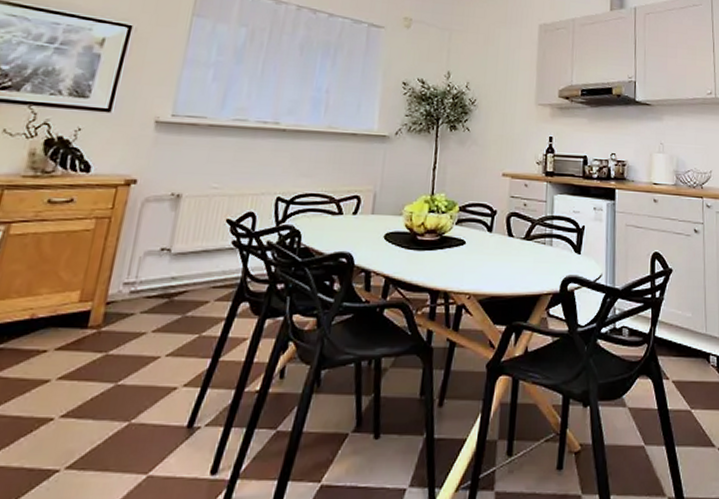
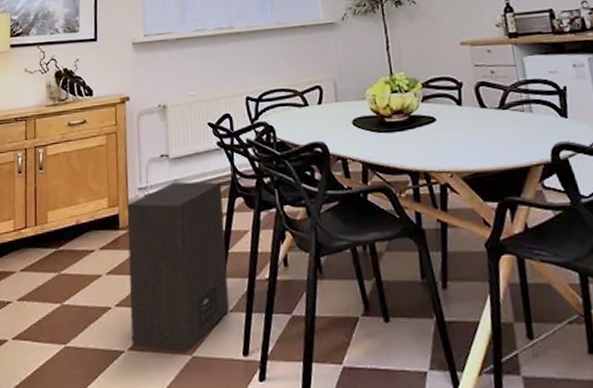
speaker: none [71,279,228,473] -> present [127,181,229,354]

